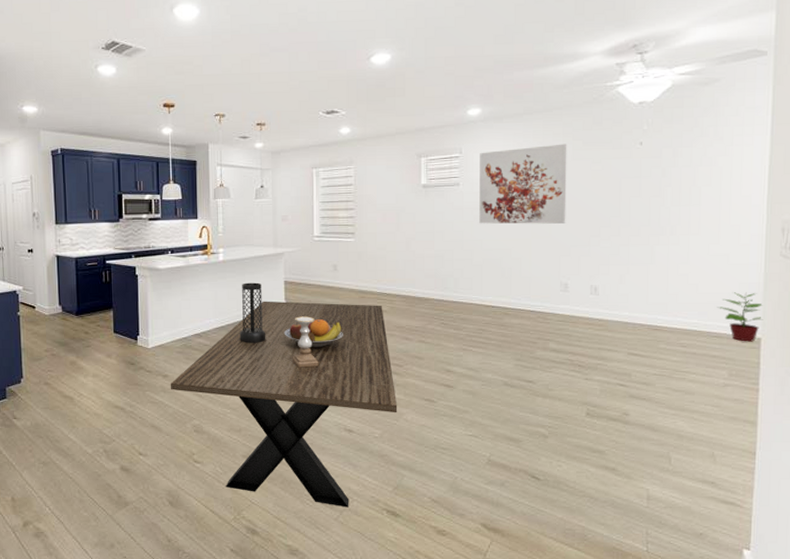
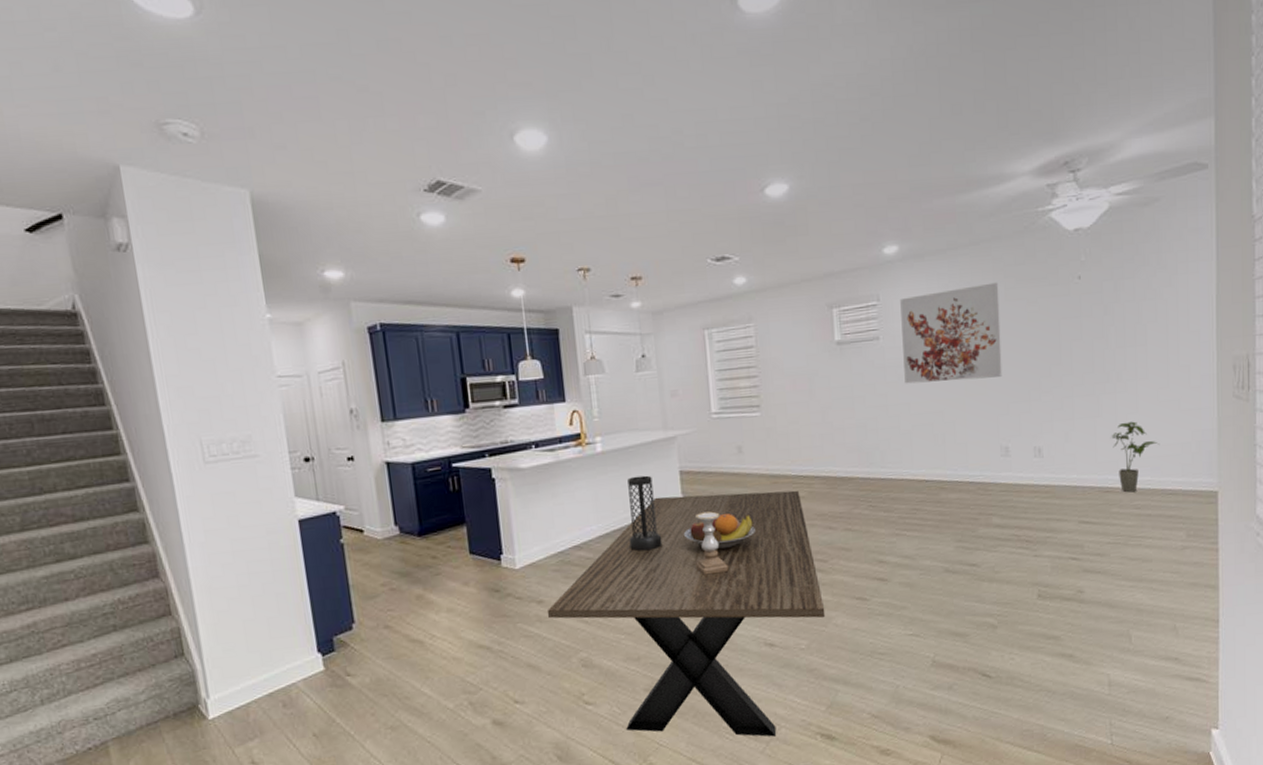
house plant: none [662,270,708,332] -> present [1111,421,1160,493]
potted plant: present [718,292,763,342] -> none [1171,440,1219,497]

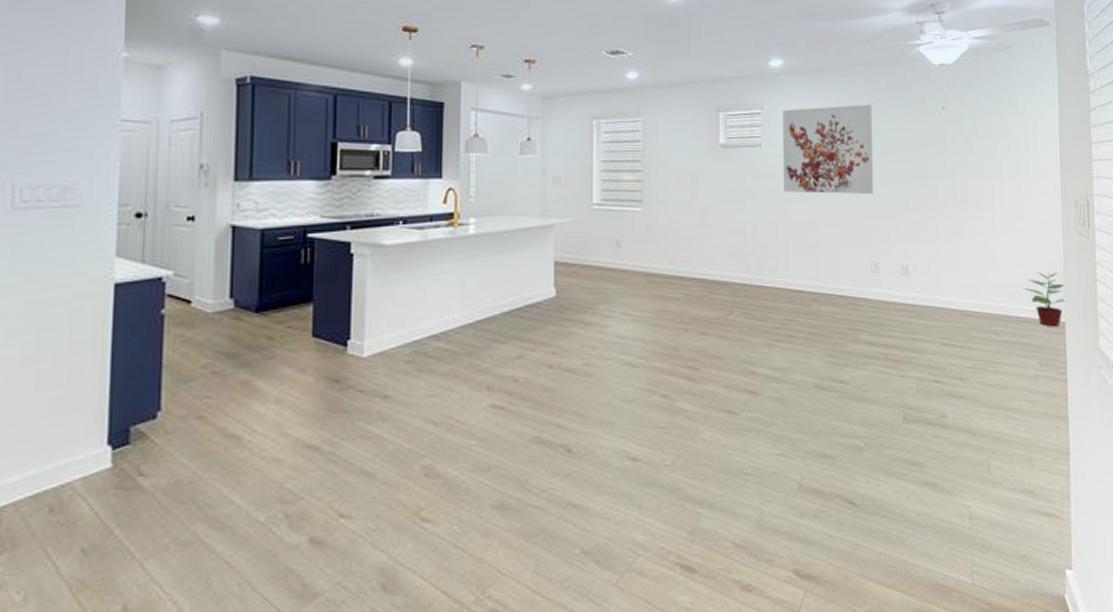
dining table: present [547,490,826,737] -> none [391,287,693,567]
vase: present [627,475,663,552] -> none [493,263,529,346]
fruit bowl: present [683,514,755,550] -> none [552,311,627,350]
candle holder: present [694,511,729,575] -> none [562,307,596,377]
house plant: present [1111,421,1160,493] -> none [971,248,1014,318]
potted plant: none [1171,440,1219,497] -> present [1024,272,1066,327]

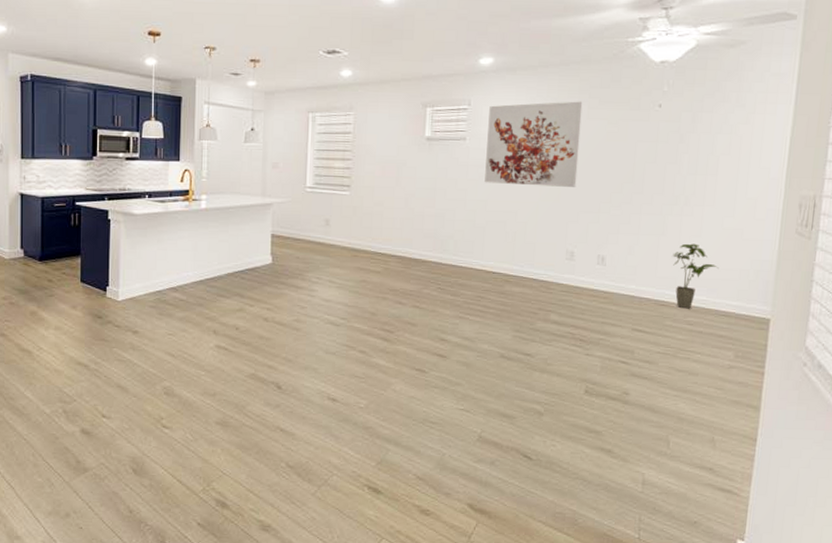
house plant: none [971,248,1014,318] -> present [673,243,719,309]
potted plant: present [1024,272,1066,327] -> none [728,269,774,323]

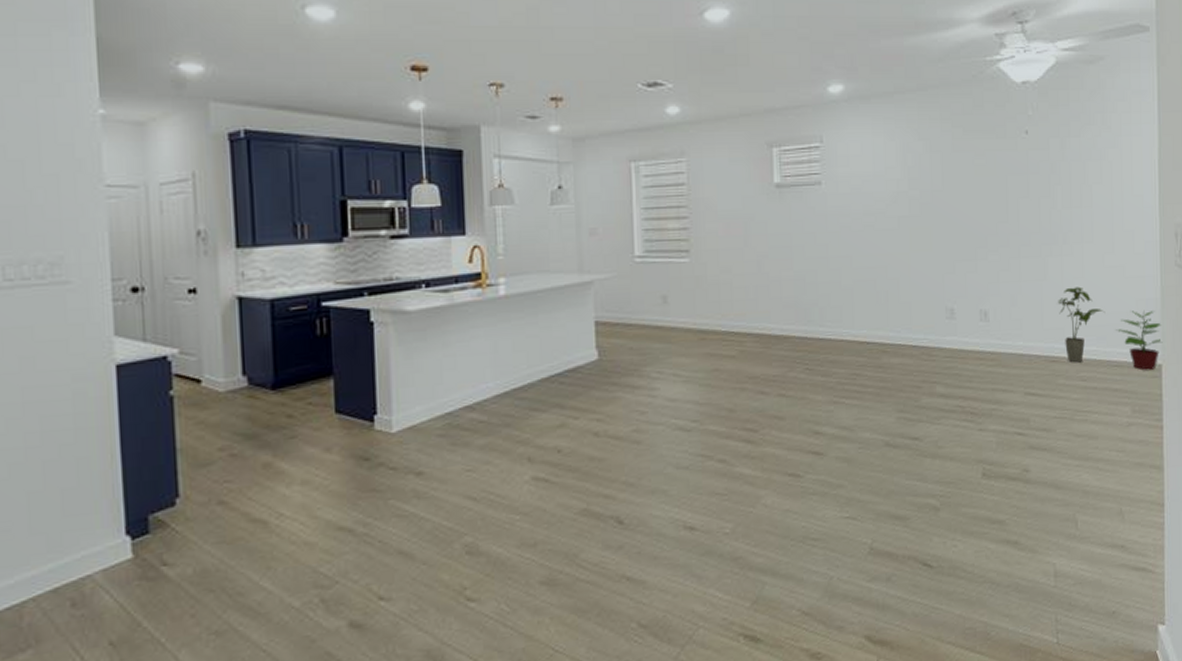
wall art: present [484,101,583,187] -> none [844,131,949,235]
potted plant: none [728,269,774,323] -> present [1116,310,1163,370]

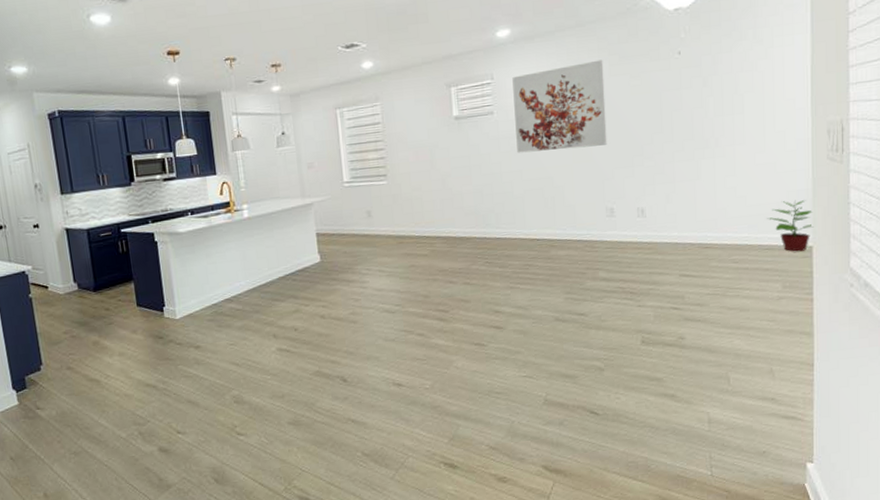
wall art: none [844,131,949,235] -> present [512,59,607,153]
house plant: present [1057,286,1106,363] -> none [710,183,757,248]

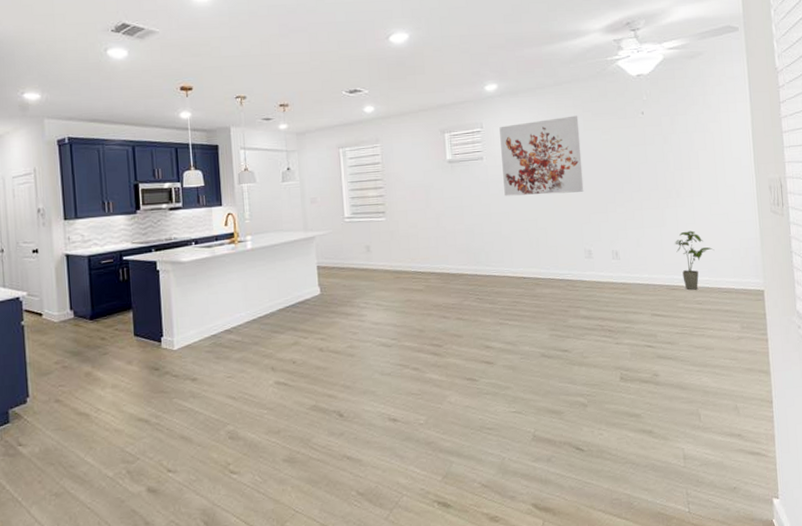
house plant: none [710,183,757,248] -> present [674,230,715,290]
potted plant: present [767,200,814,252] -> none [724,247,764,295]

